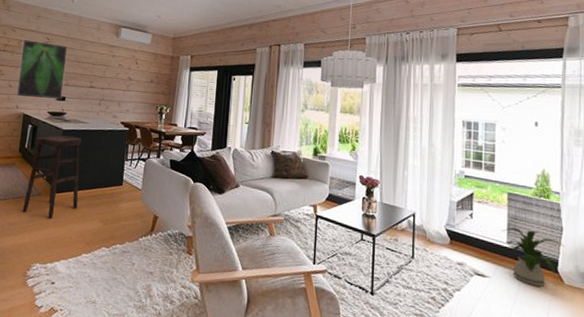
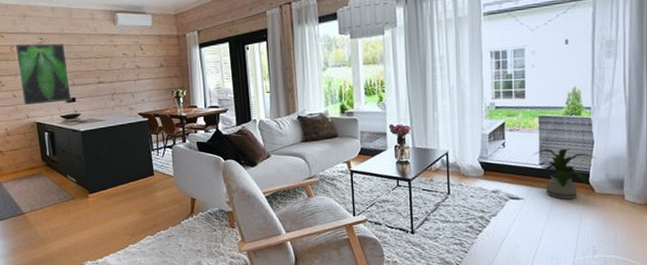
stool: present [22,135,82,219] -> none [55,136,114,219]

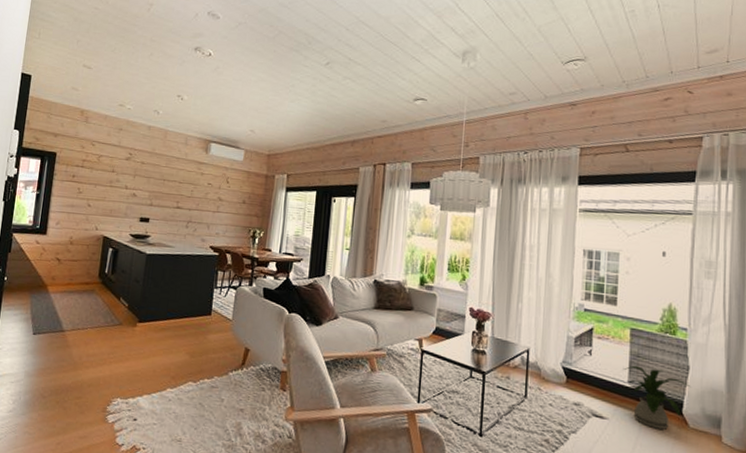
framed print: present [14,43,72,106] -> none [95,154,152,221]

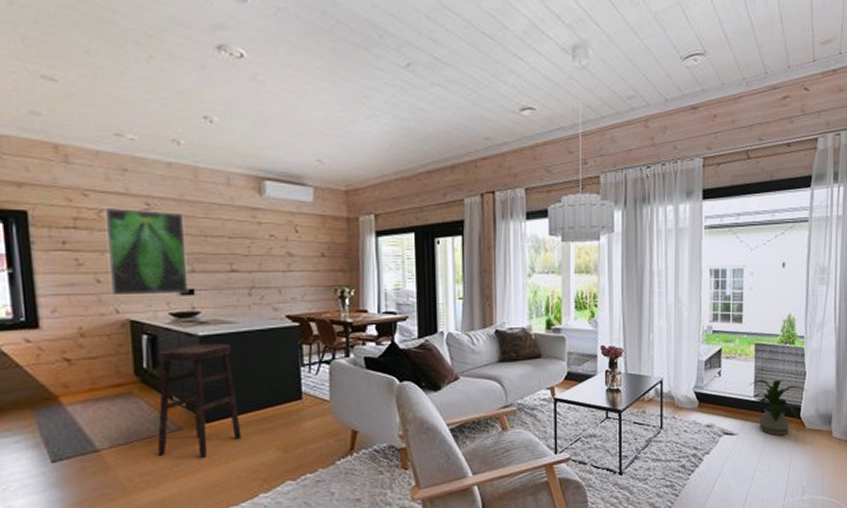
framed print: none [95,154,152,221] -> present [104,207,189,296]
stool: none [102,259,167,350] -> present [157,343,241,458]

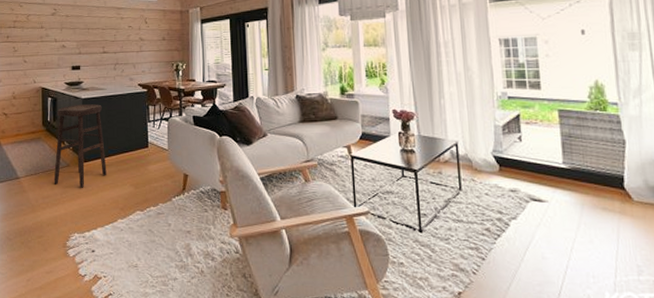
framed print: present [104,207,189,296] -> none [31,12,77,71]
house plant: present [749,379,807,435] -> none [555,146,630,206]

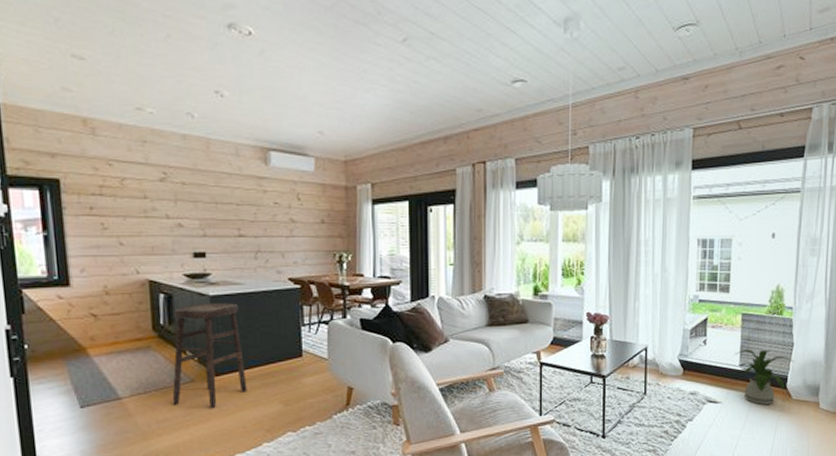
house plant: none [555,146,630,206] -> present [734,349,794,405]

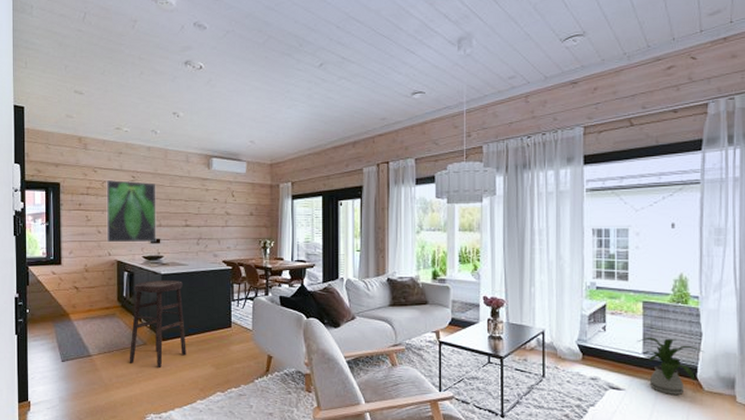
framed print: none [126,176,201,258] -> present [106,179,156,243]

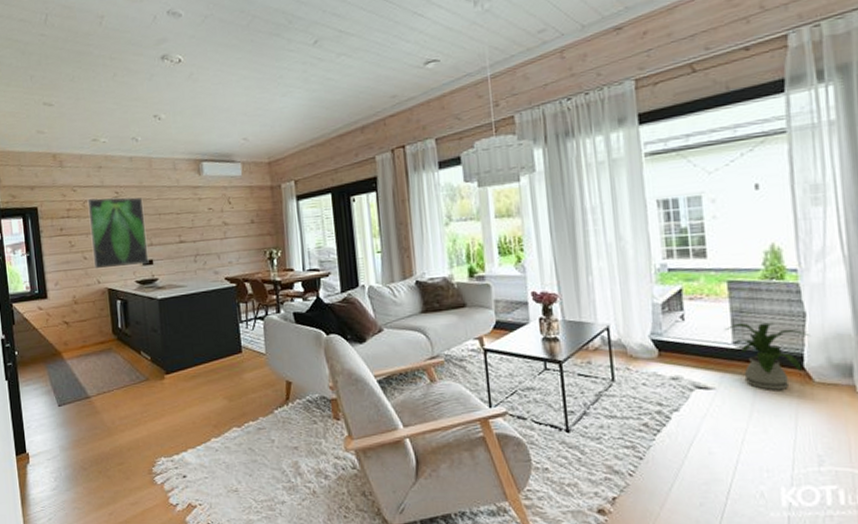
stool: present [129,280,186,367] -> none [128,305,195,405]

